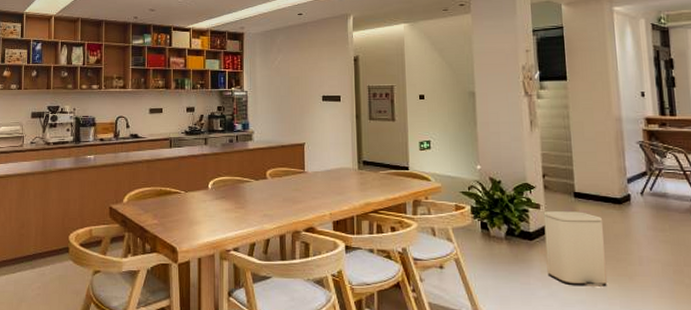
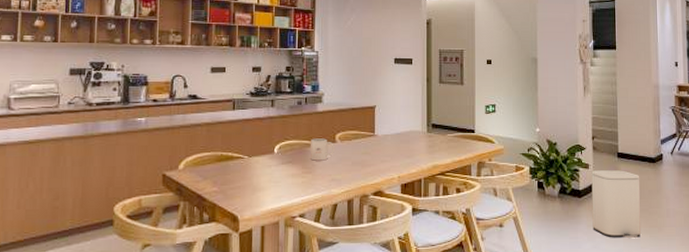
mug: none [242,175,265,197] -> present [309,138,334,161]

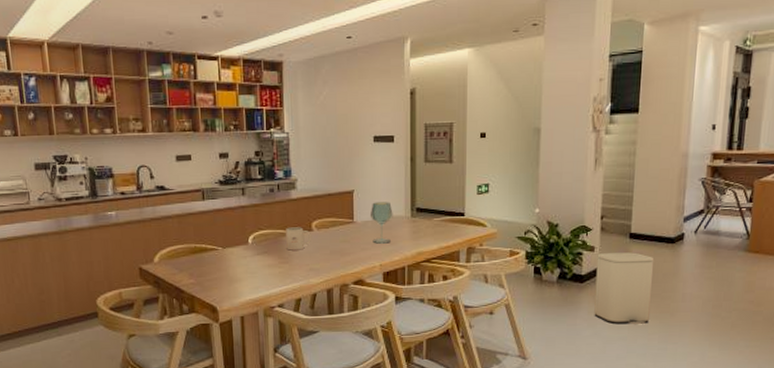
wine glass: none [391,117,411,156] -> present [371,202,393,244]

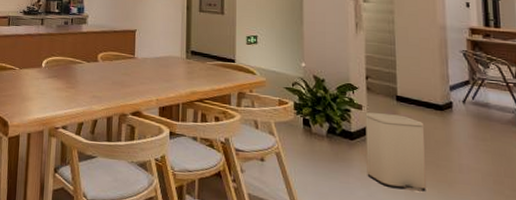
mug: present [285,227,311,251] -> none [73,56,96,78]
wine glass: present [371,202,393,244] -> none [150,42,170,80]

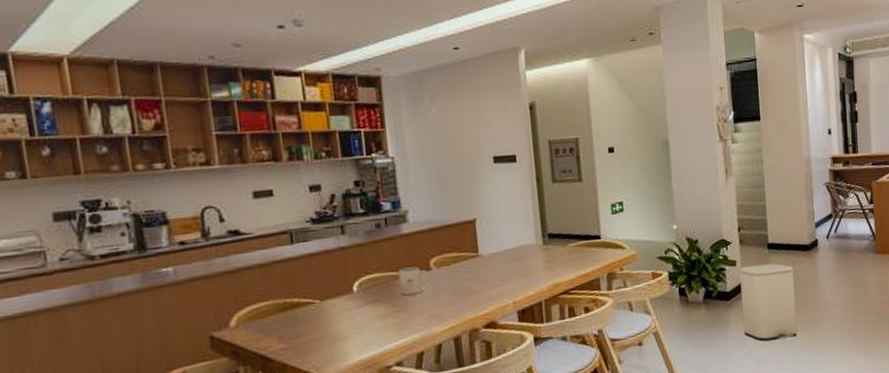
mug: none [73,56,96,78] -> present [398,266,430,296]

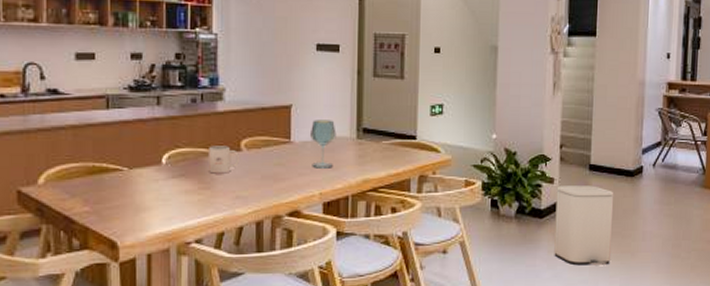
wine glass: none [497,229,523,279] -> present [311,120,337,169]

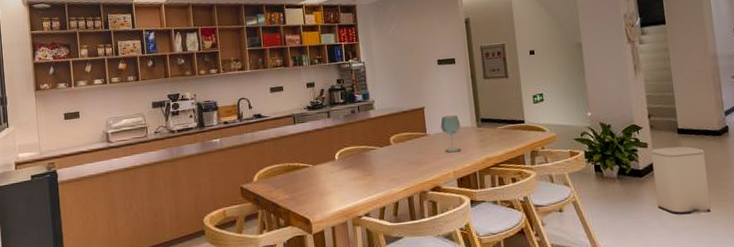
mug: present [207,146,239,174] -> none [367,142,390,164]

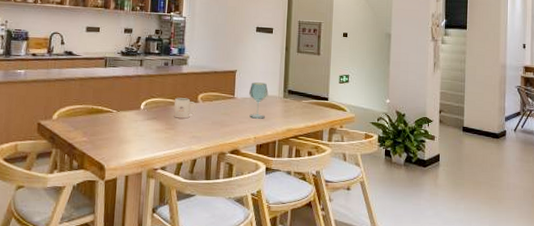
mug: none [367,142,390,164] -> present [173,97,197,119]
pedal bin: present [651,146,711,215] -> none [435,142,483,208]

